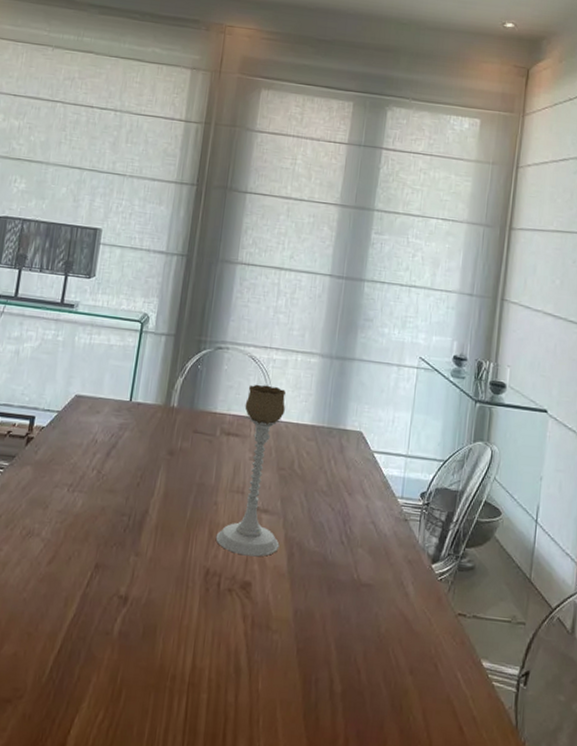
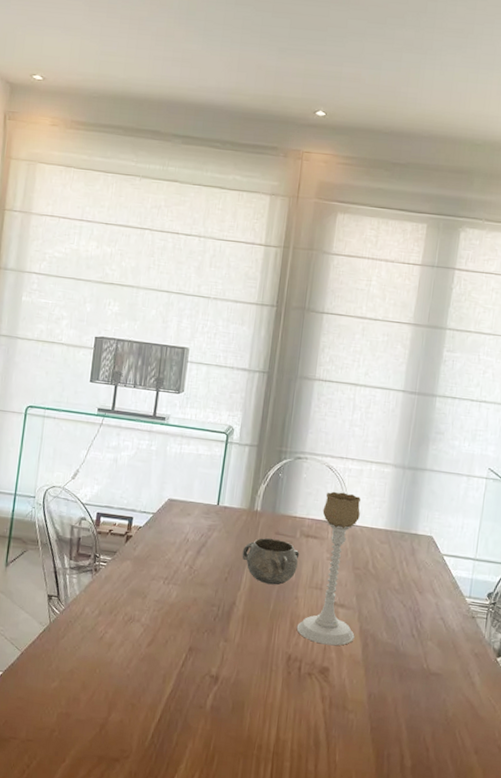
decorative bowl: none [156,437,220,490] -> present [242,538,300,585]

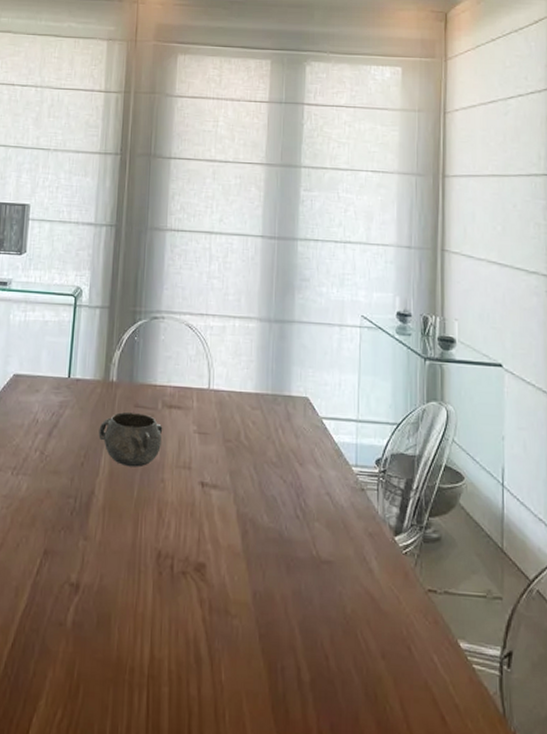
candle holder: present [296,491,361,646] -> none [165,353,232,536]

